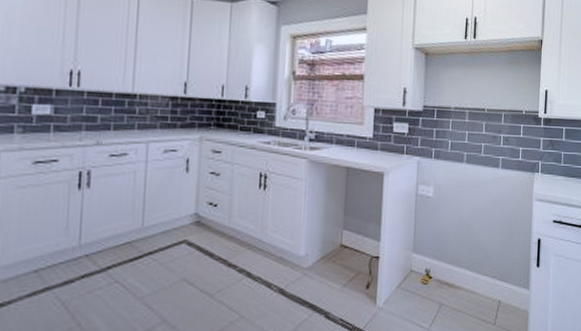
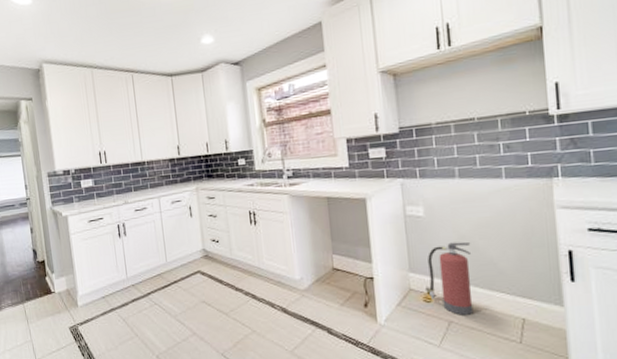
fire extinguisher: none [427,225,468,298] -> present [428,241,474,315]

